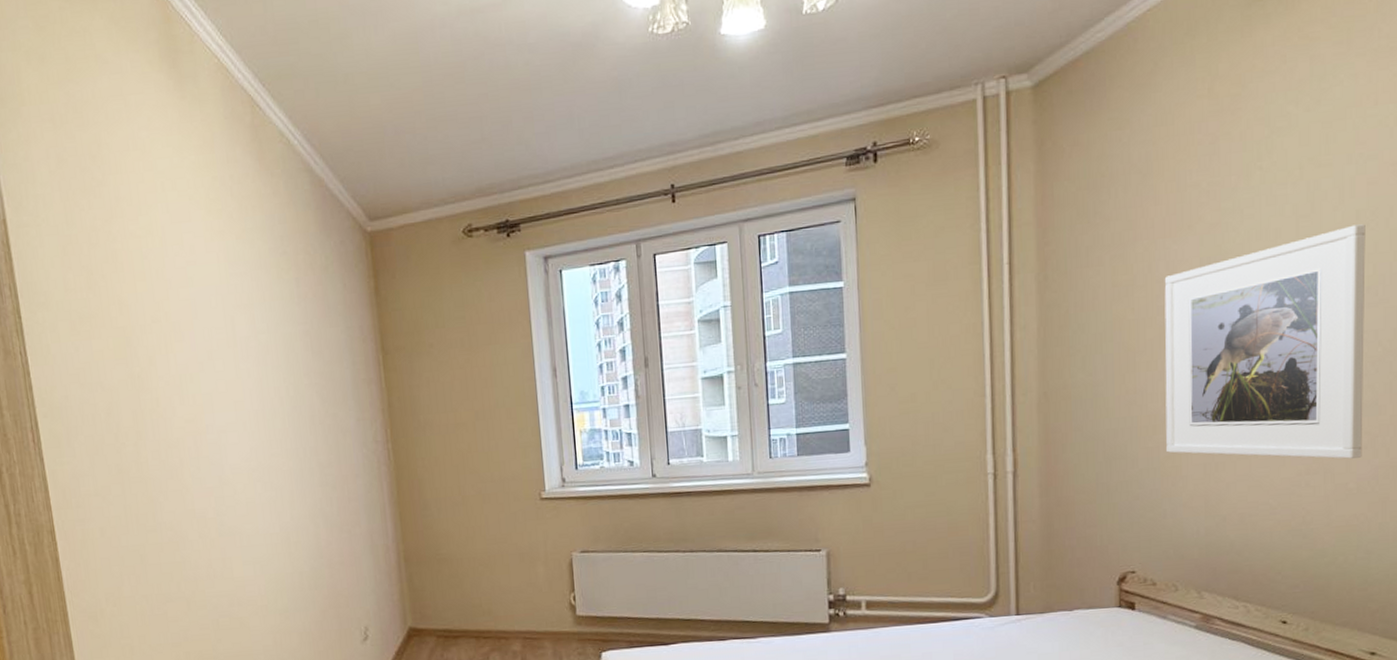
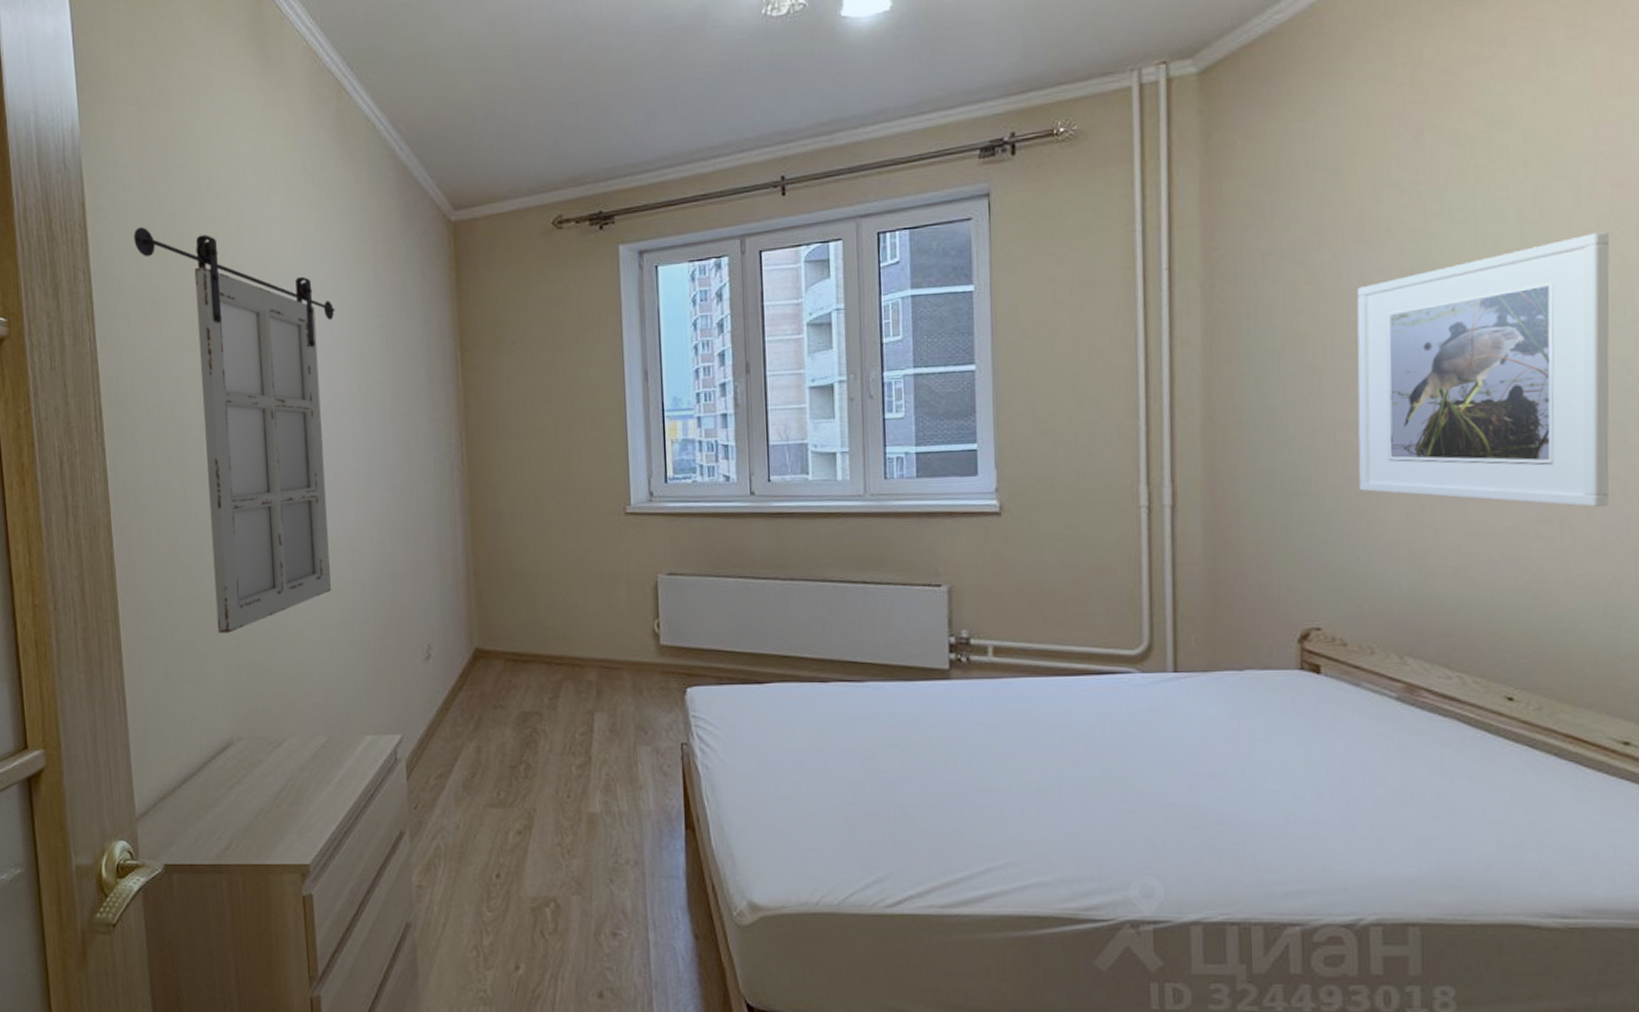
home mirror: none [57,243,271,627] -> present [134,227,335,633]

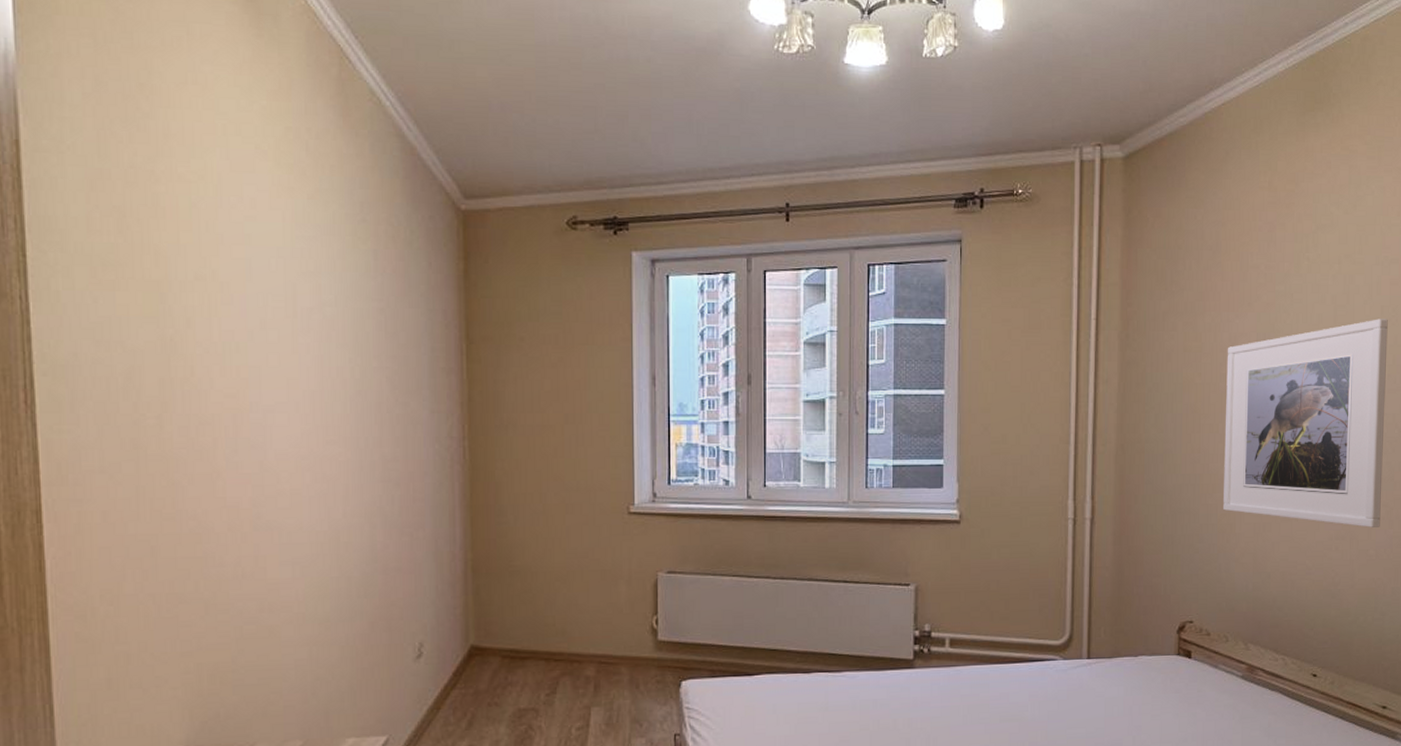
home mirror: present [134,227,335,633] -> none [83,177,328,632]

